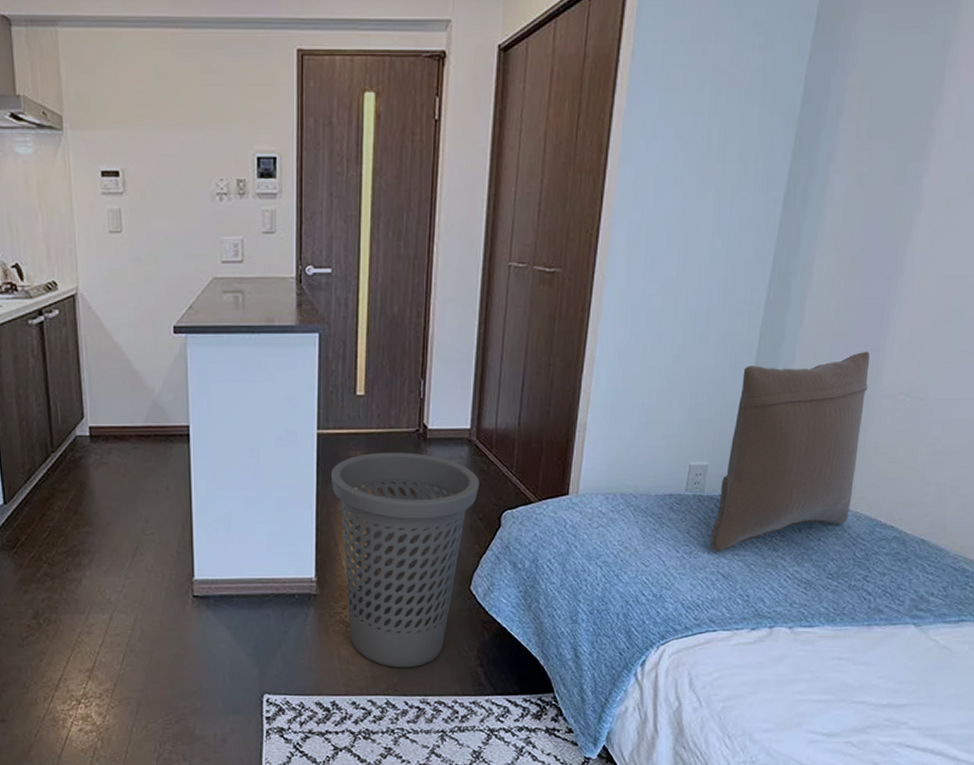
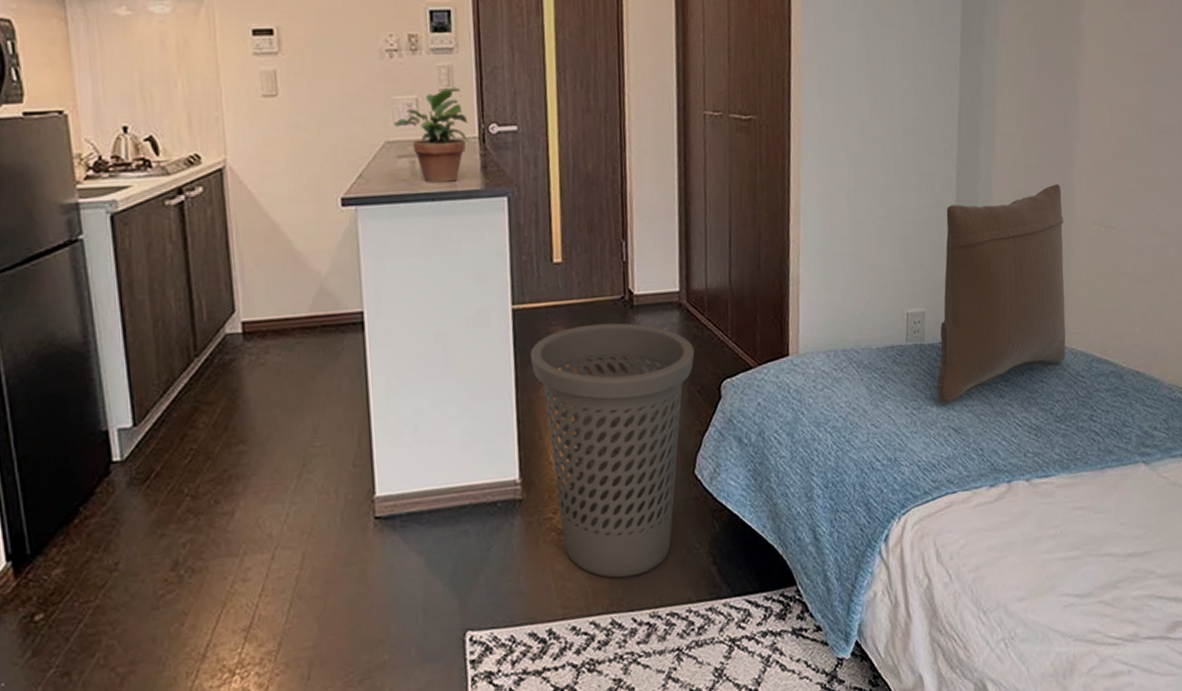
potted plant: none [221,231,287,317] -> present [394,88,469,183]

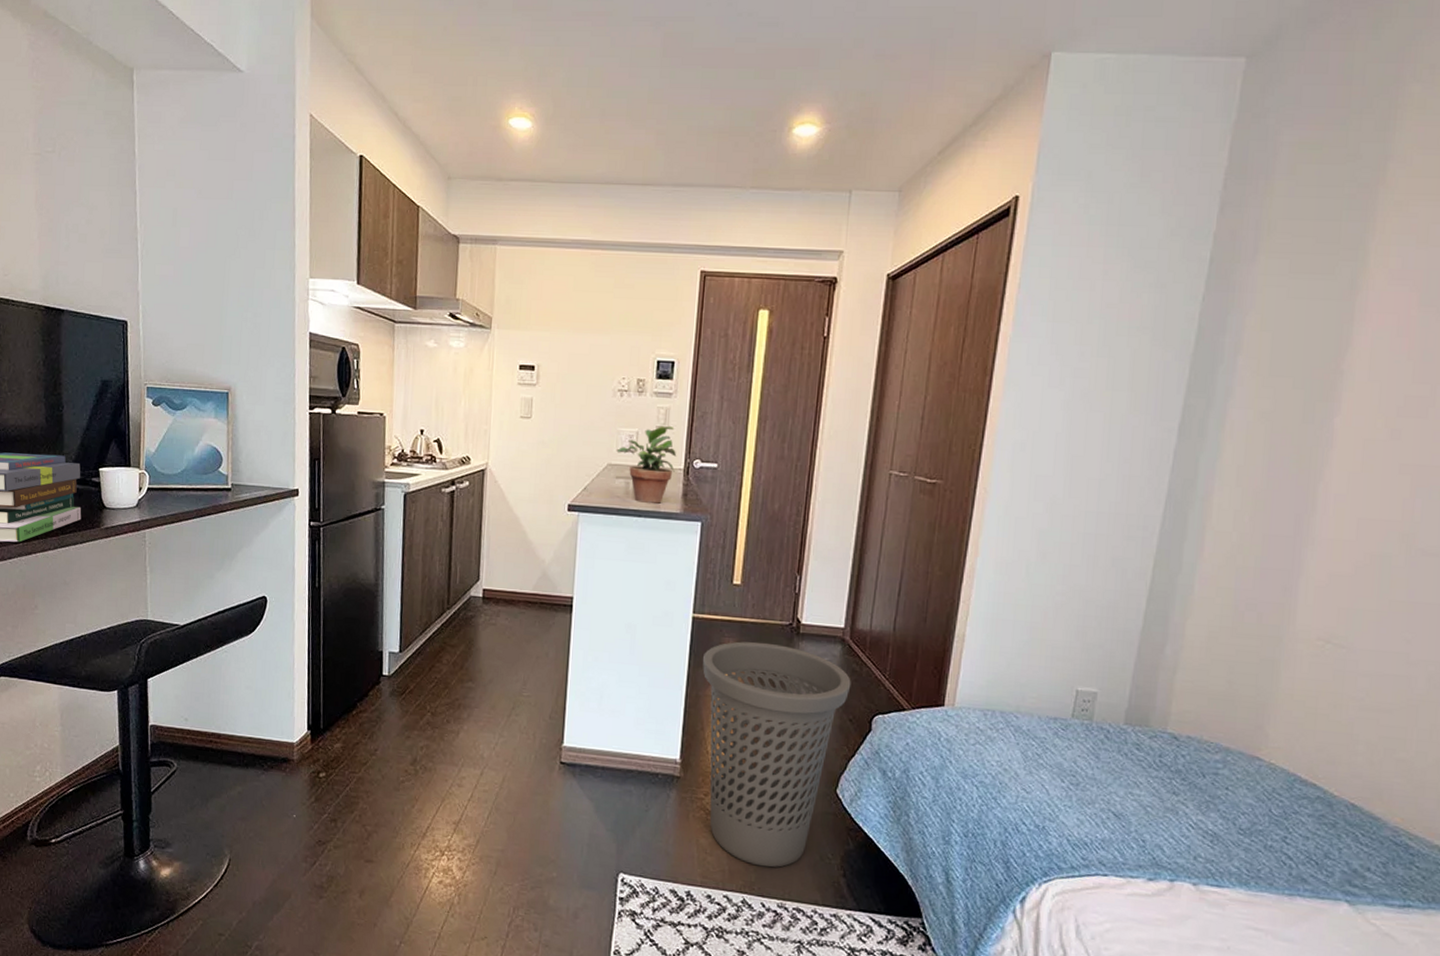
pillow: present [936,184,1066,405] -> none [1099,590,1281,788]

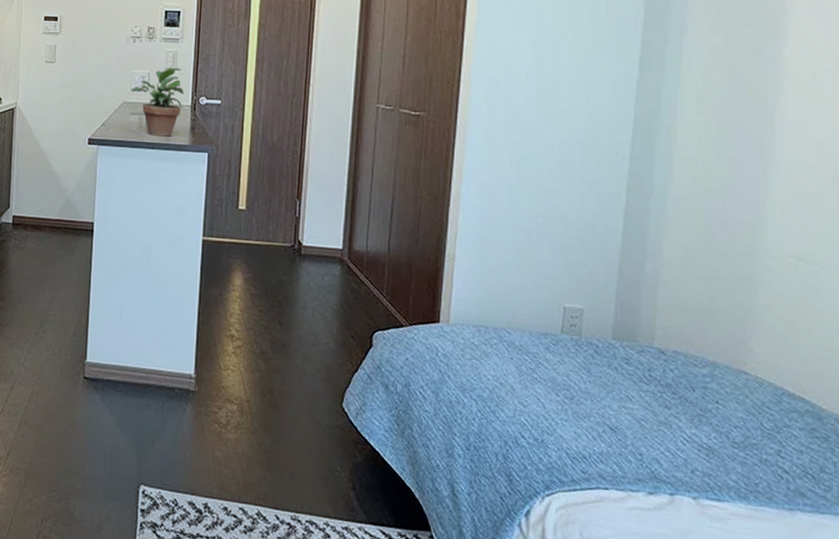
laundry basket: present [702,641,851,868] -> none [212,262,351,481]

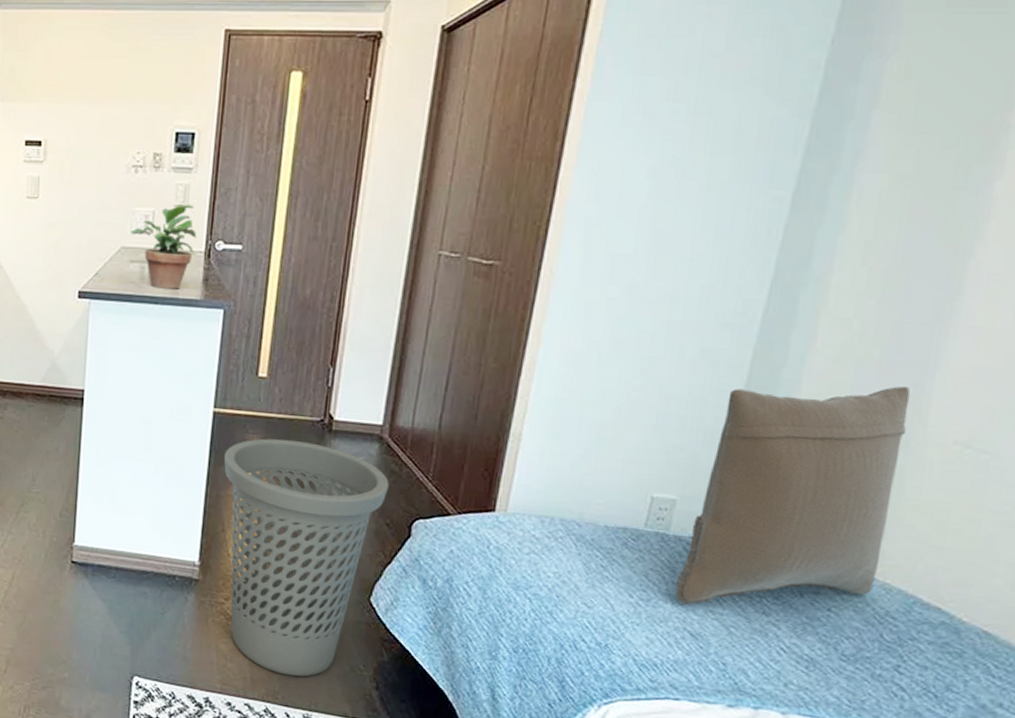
laundry basket: none [212,262,351,481] -> present [223,438,389,677]
pillow: none [592,211,752,402] -> present [675,386,911,605]

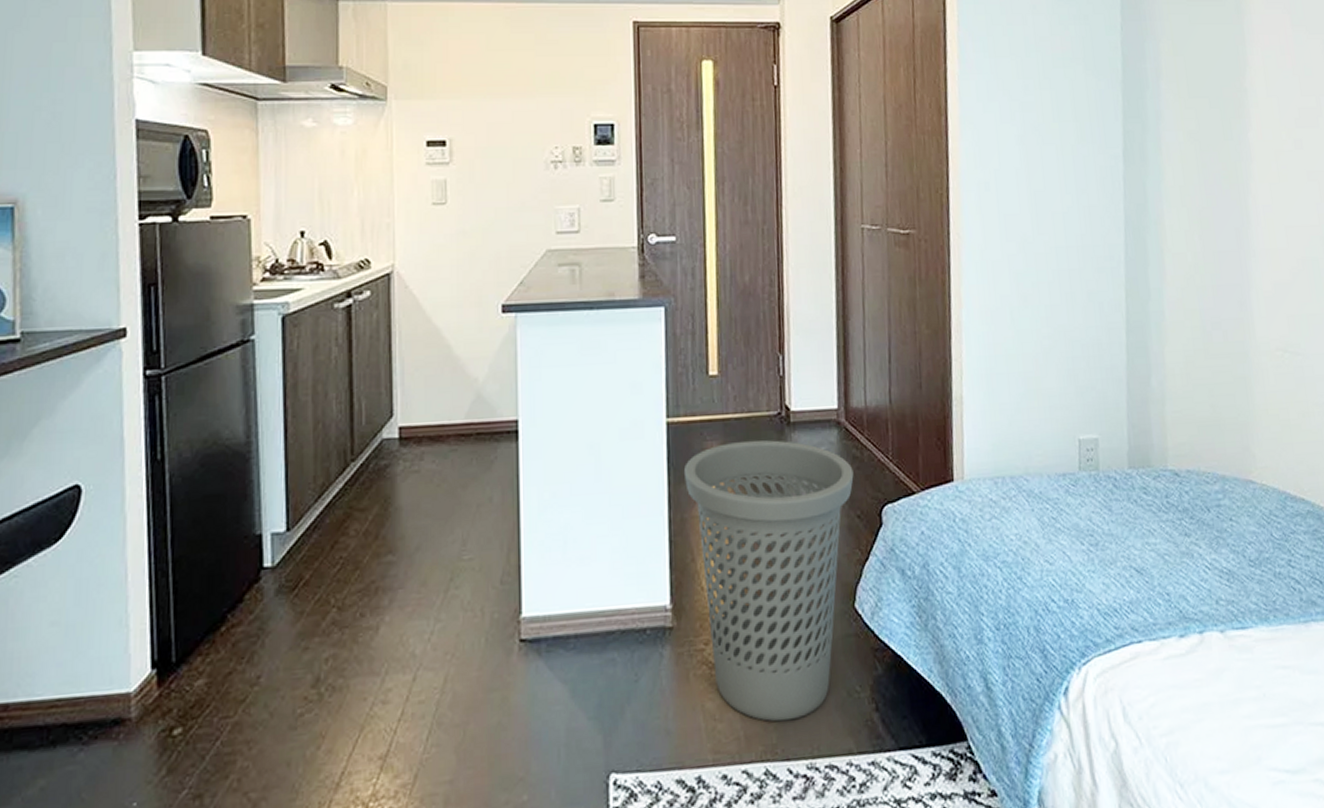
potted plant: present [131,205,197,289] -> none [556,199,628,292]
pillow: present [675,386,911,605] -> none [1114,306,1256,541]

